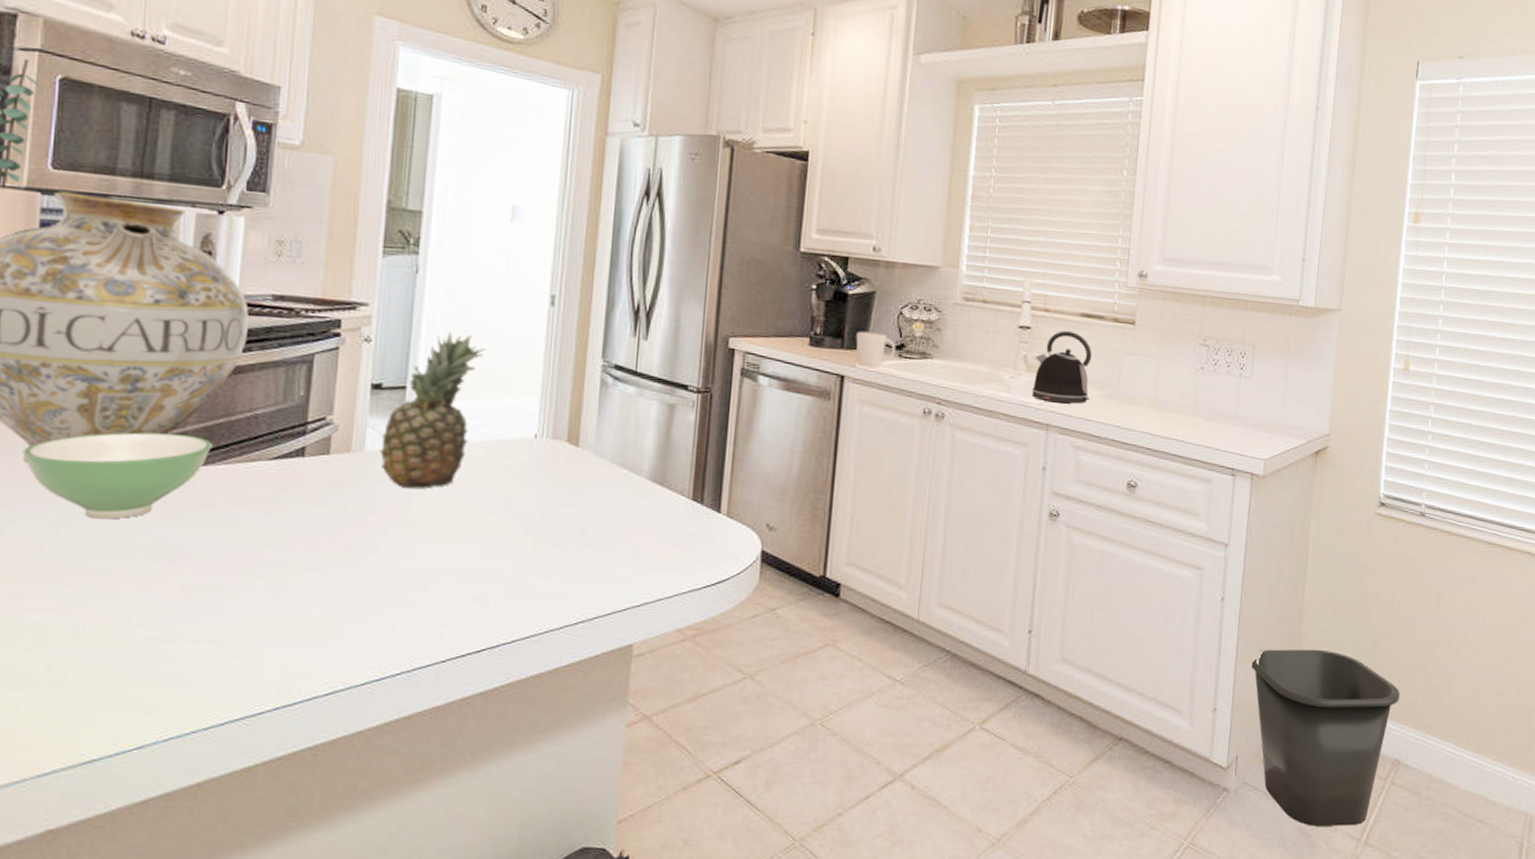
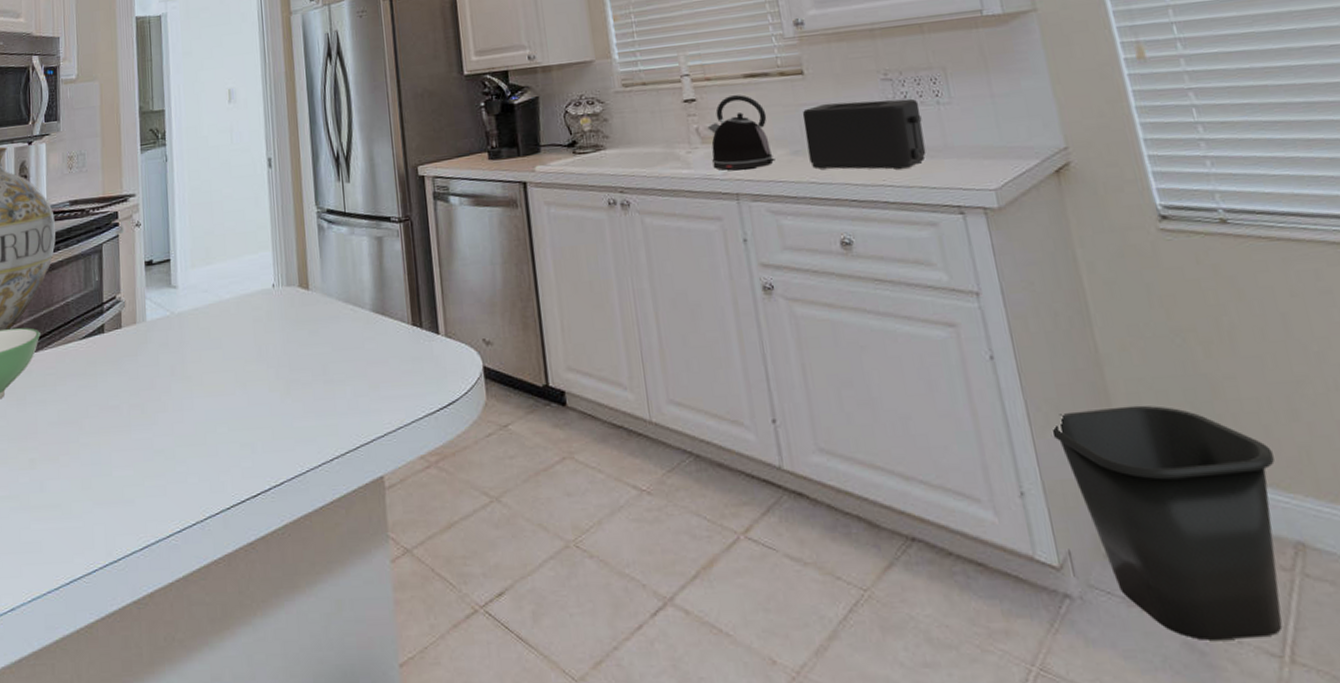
fruit: present [379,332,486,488] -> none [157,205,225,349]
mug: present [855,331,896,368] -> none [529,134,569,170]
toaster: none [1120,356,1225,429] -> present [802,98,926,171]

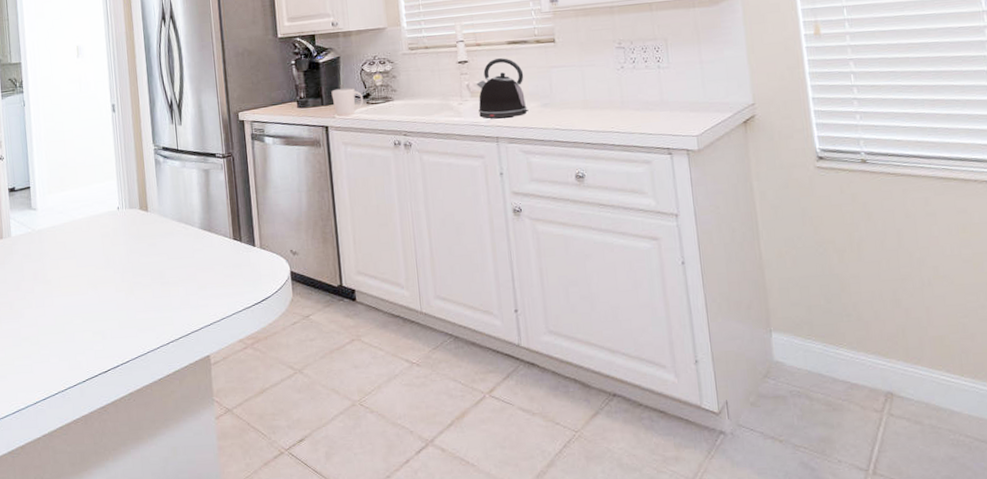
mug: none [529,134,569,170] -> present [331,87,364,117]
toaster: present [802,98,926,171] -> none [552,63,647,120]
waste bin: present [1051,405,1283,640] -> none [721,297,879,461]

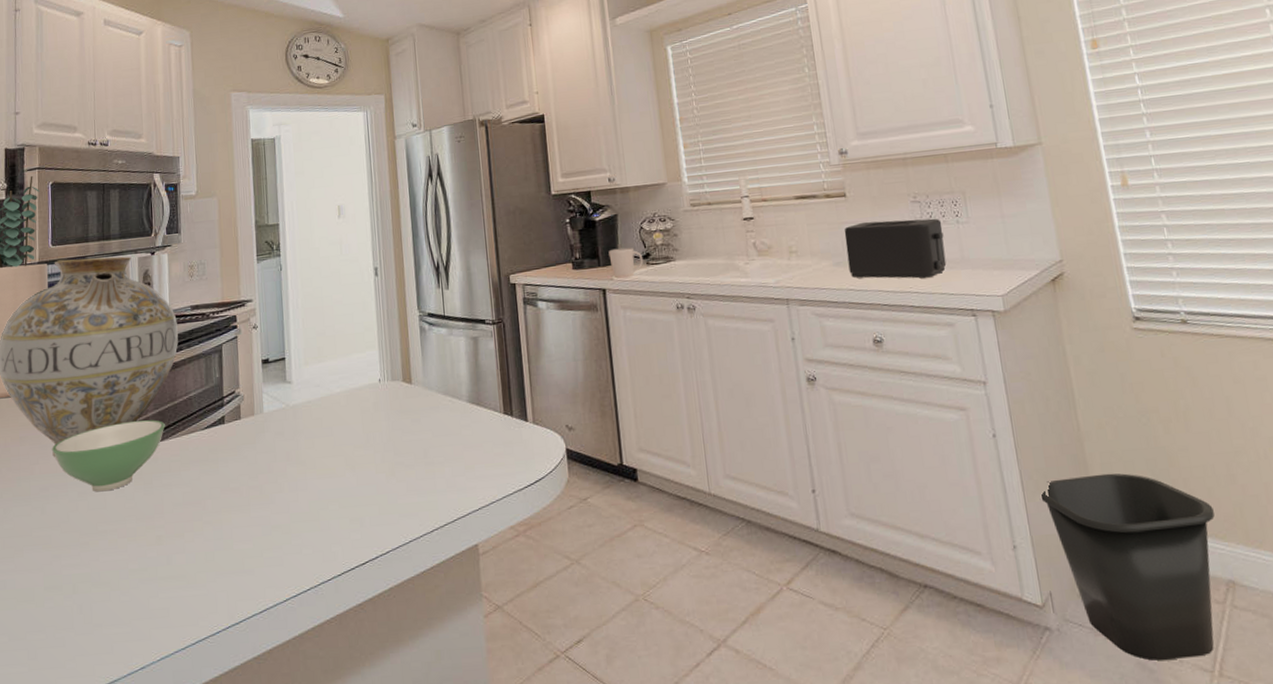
kettle: present [476,58,529,119] -> none [763,214,820,279]
toaster: none [552,63,647,120] -> present [844,218,947,279]
waste bin: none [721,297,879,461] -> present [1039,473,1215,661]

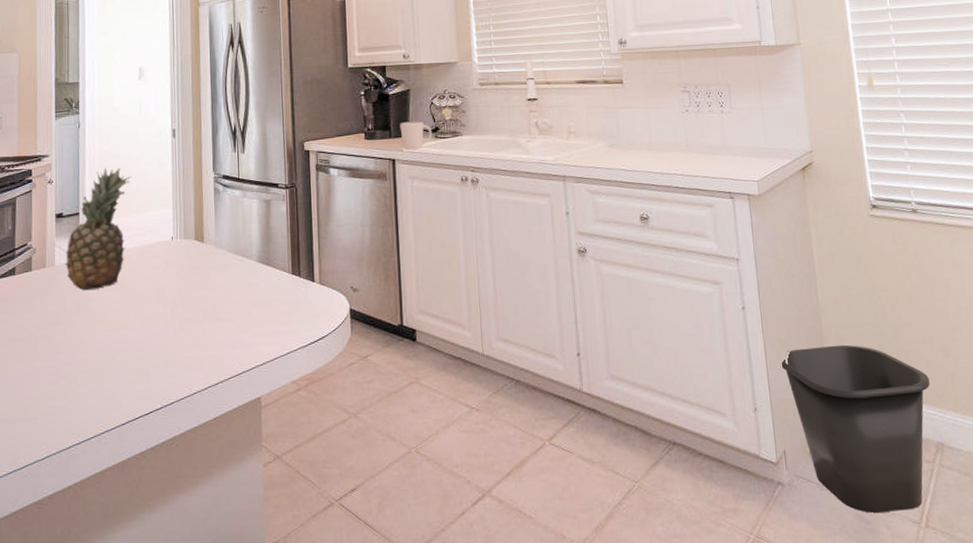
fruit: none [273,310,336,437] -> present [65,167,131,290]
toaster: present [844,218,947,279] -> none [619,107,710,163]

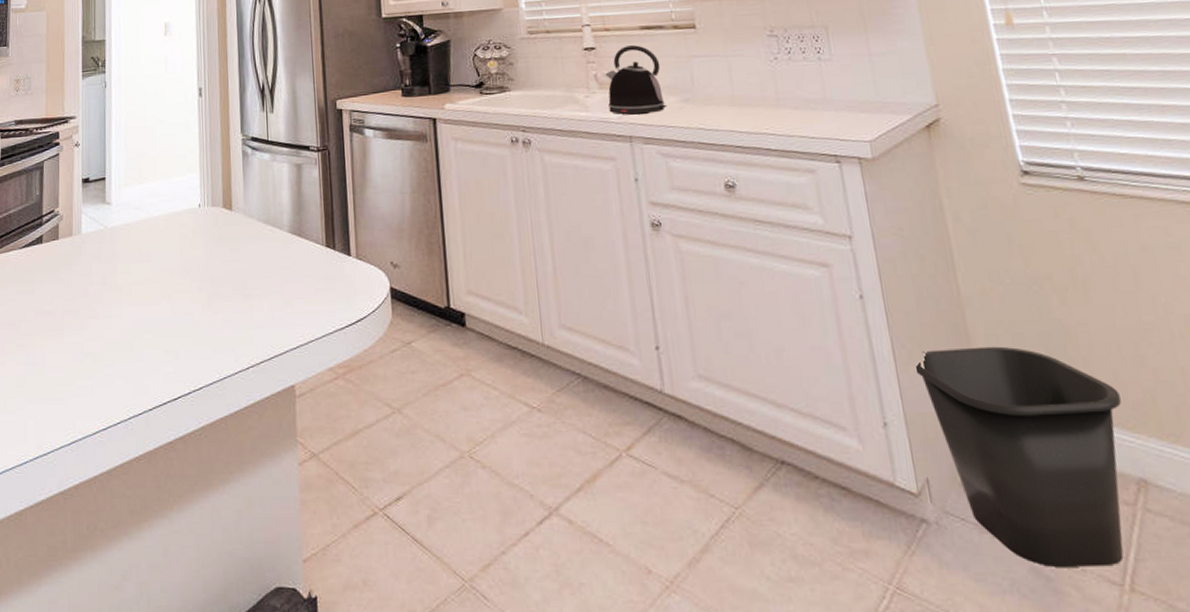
fruit: present [65,167,131,290] -> none [91,129,158,260]
mug: present [400,121,432,150] -> none [440,75,477,108]
kettle: none [545,97,596,158] -> present [605,45,667,115]

